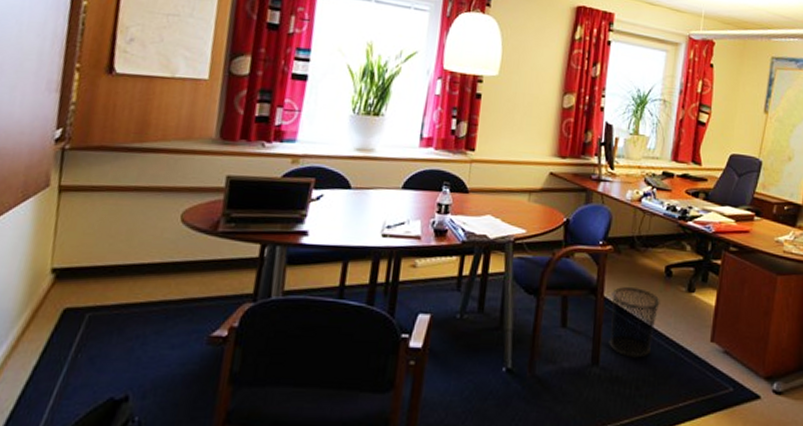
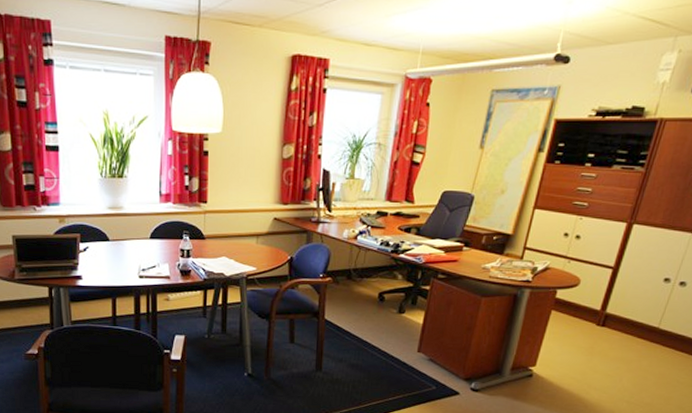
waste bin: present [609,287,660,358] -> none [330,311,374,365]

